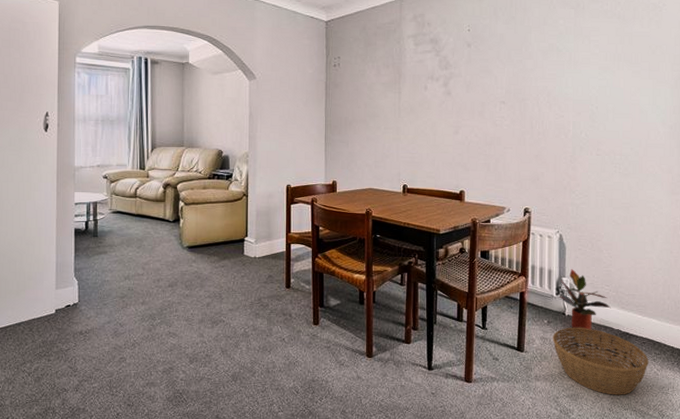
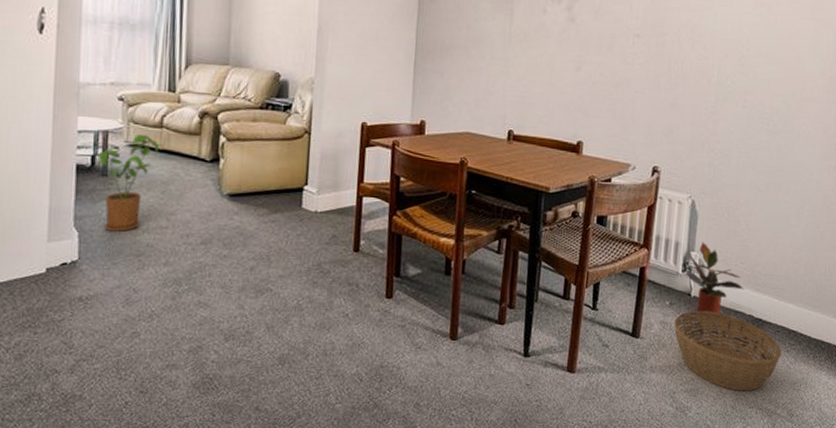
house plant: none [90,203,137,279] -> present [97,133,163,232]

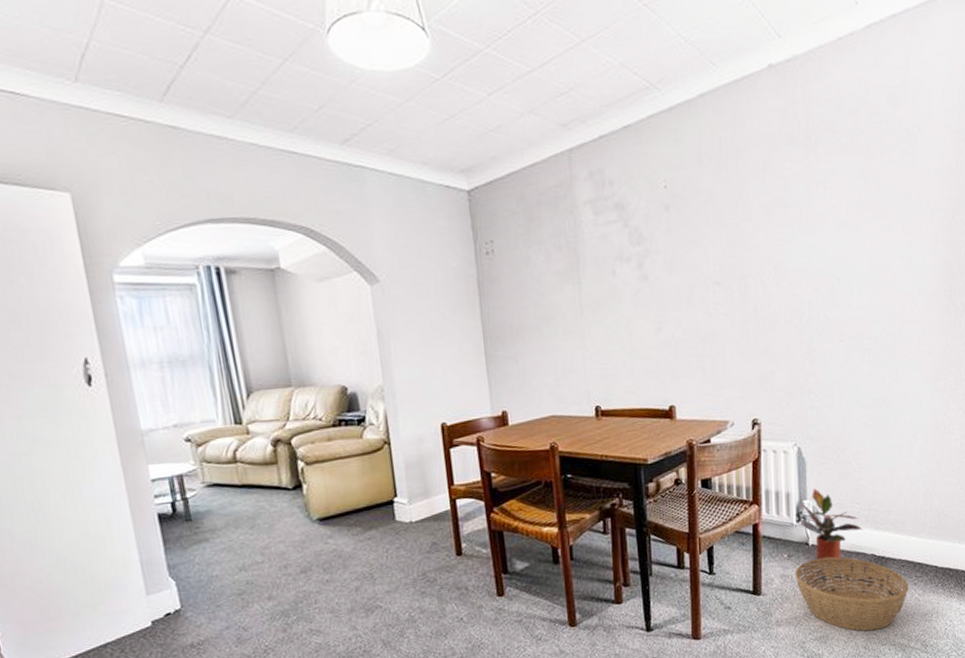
house plant: present [97,133,163,232] -> none [177,472,241,575]

